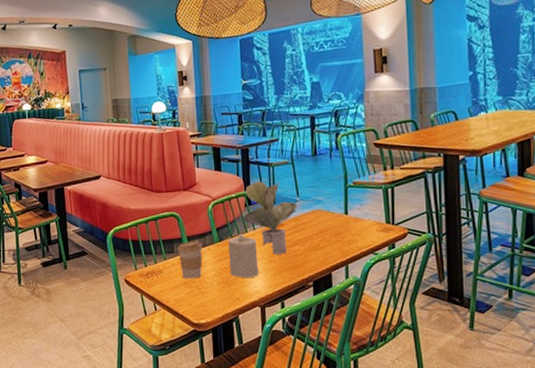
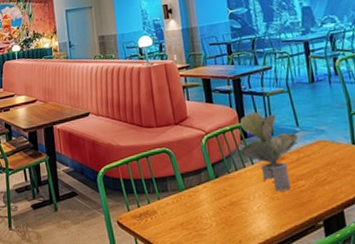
coffee cup: present [177,241,203,279] -> none [171,178,199,220]
candle: present [228,233,259,278] -> none [225,169,262,218]

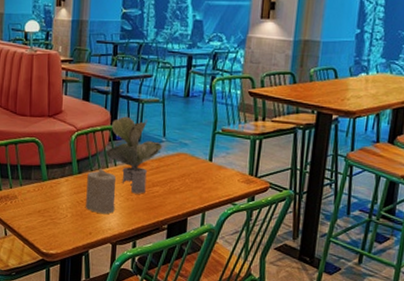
candle: none [225,169,262,218] -> present [86,168,117,214]

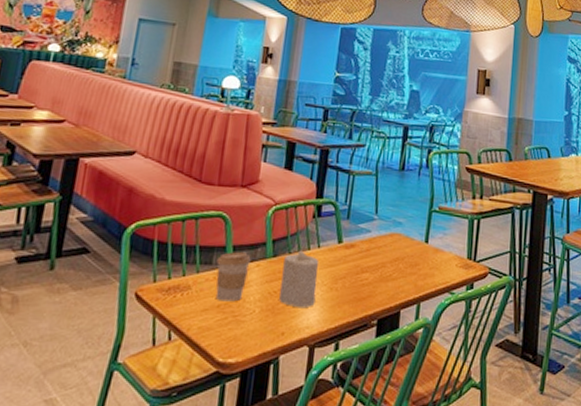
coffee cup: none [34,170,61,208] -> present [215,252,251,302]
potted plant: present [106,116,163,194] -> none [309,189,375,282]

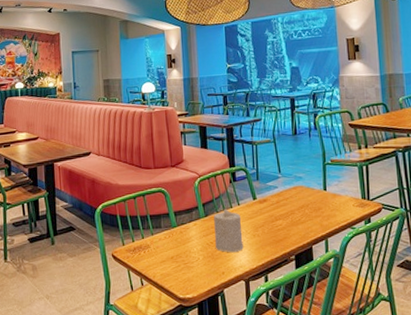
coffee cup: present [215,252,251,302] -> none [164,216,189,254]

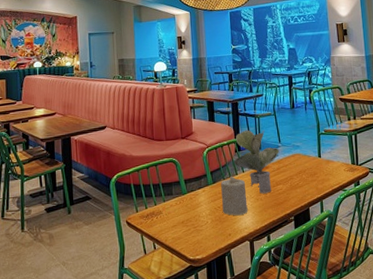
potted plant: none [229,158,280,230] -> present [234,130,280,194]

